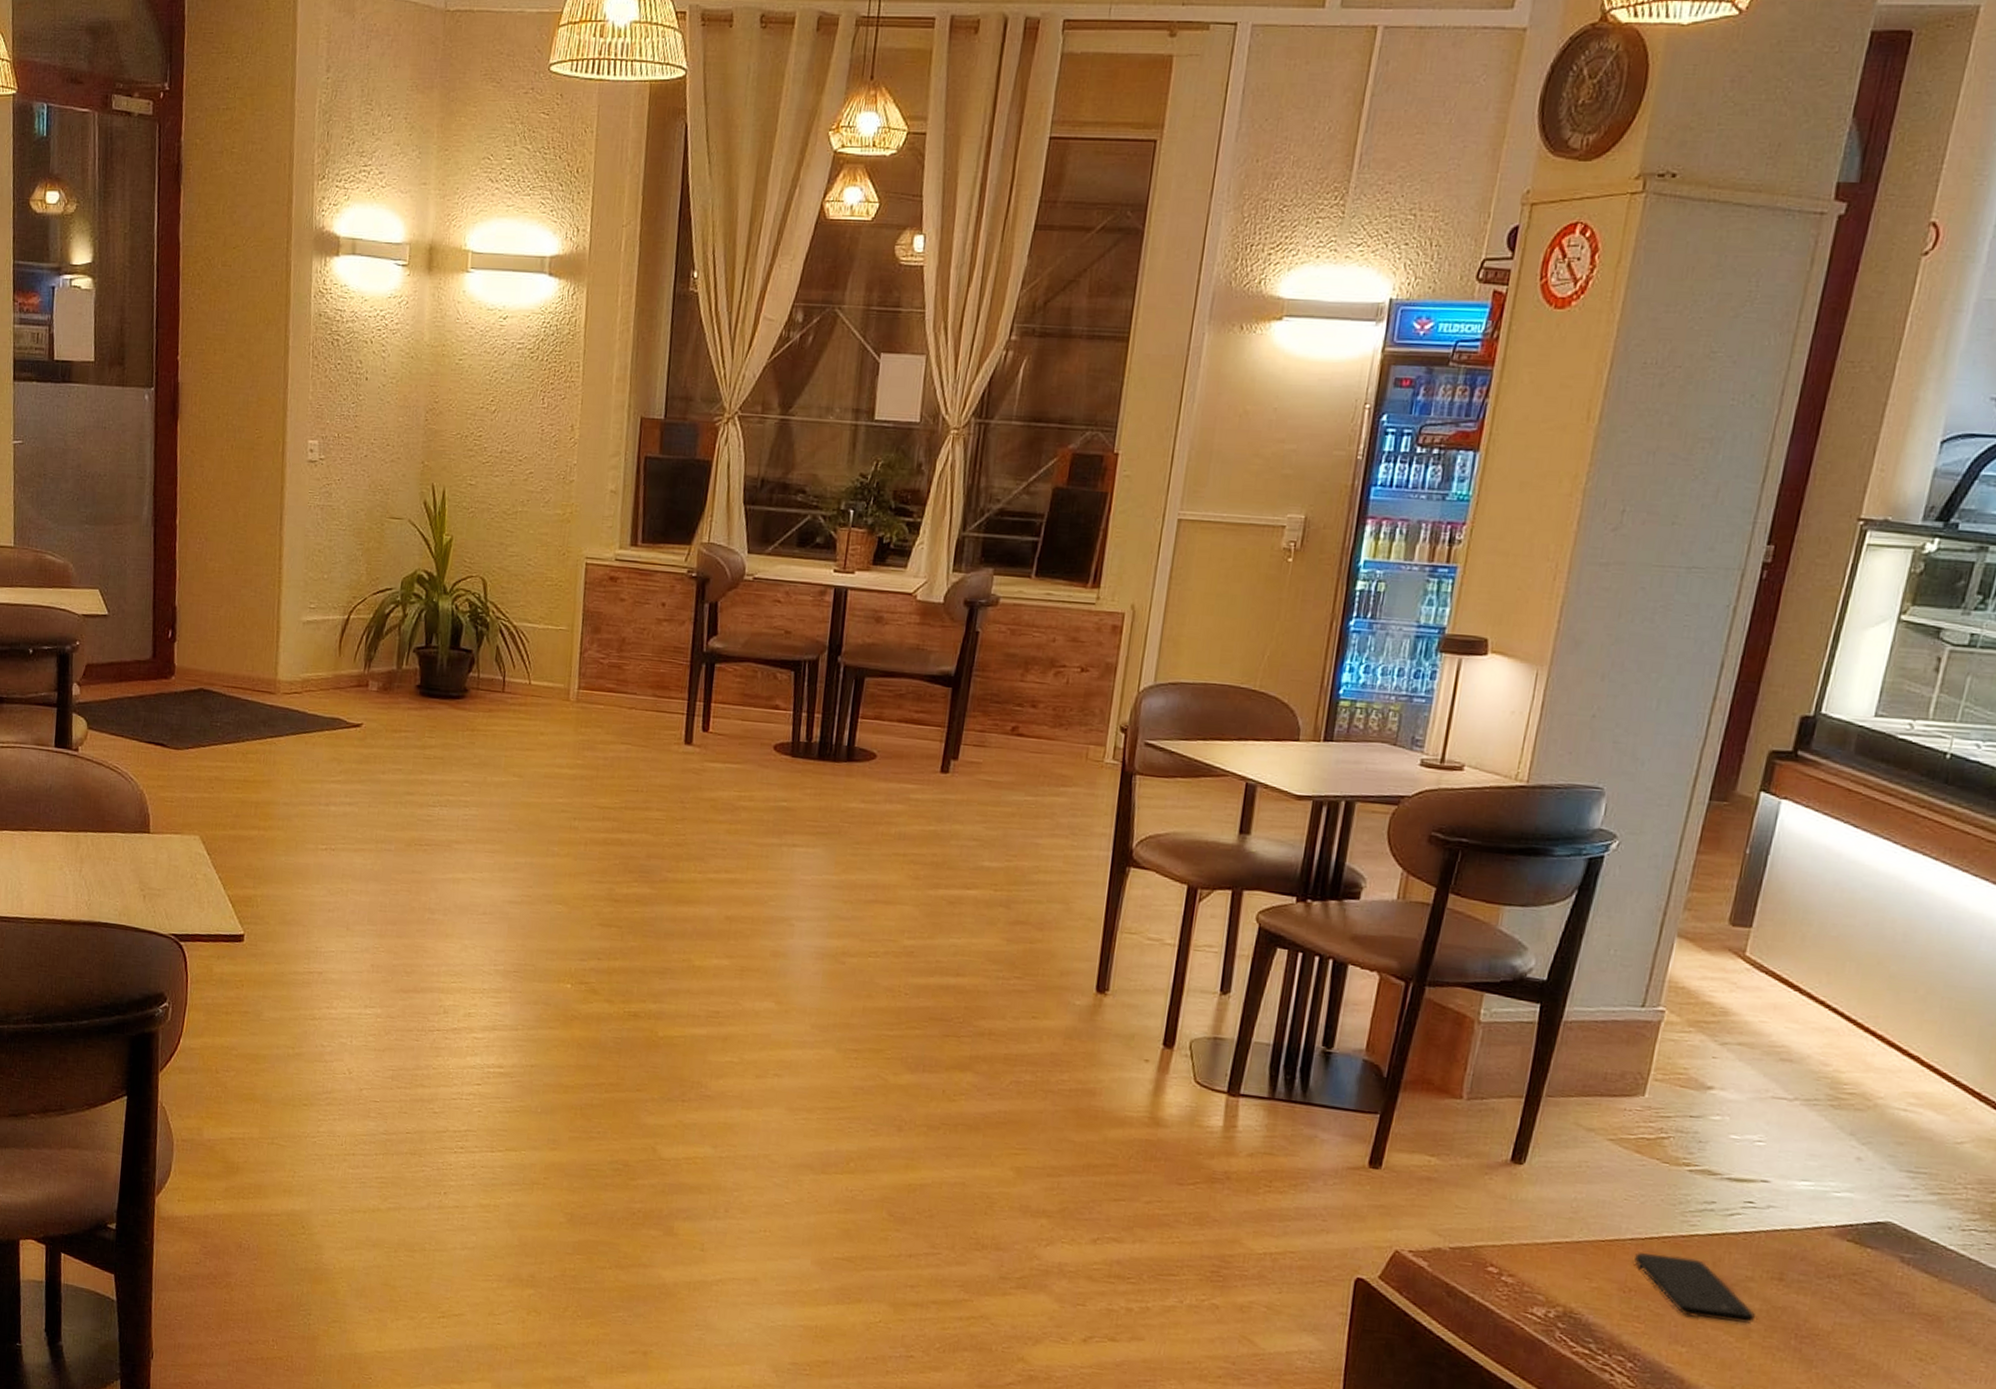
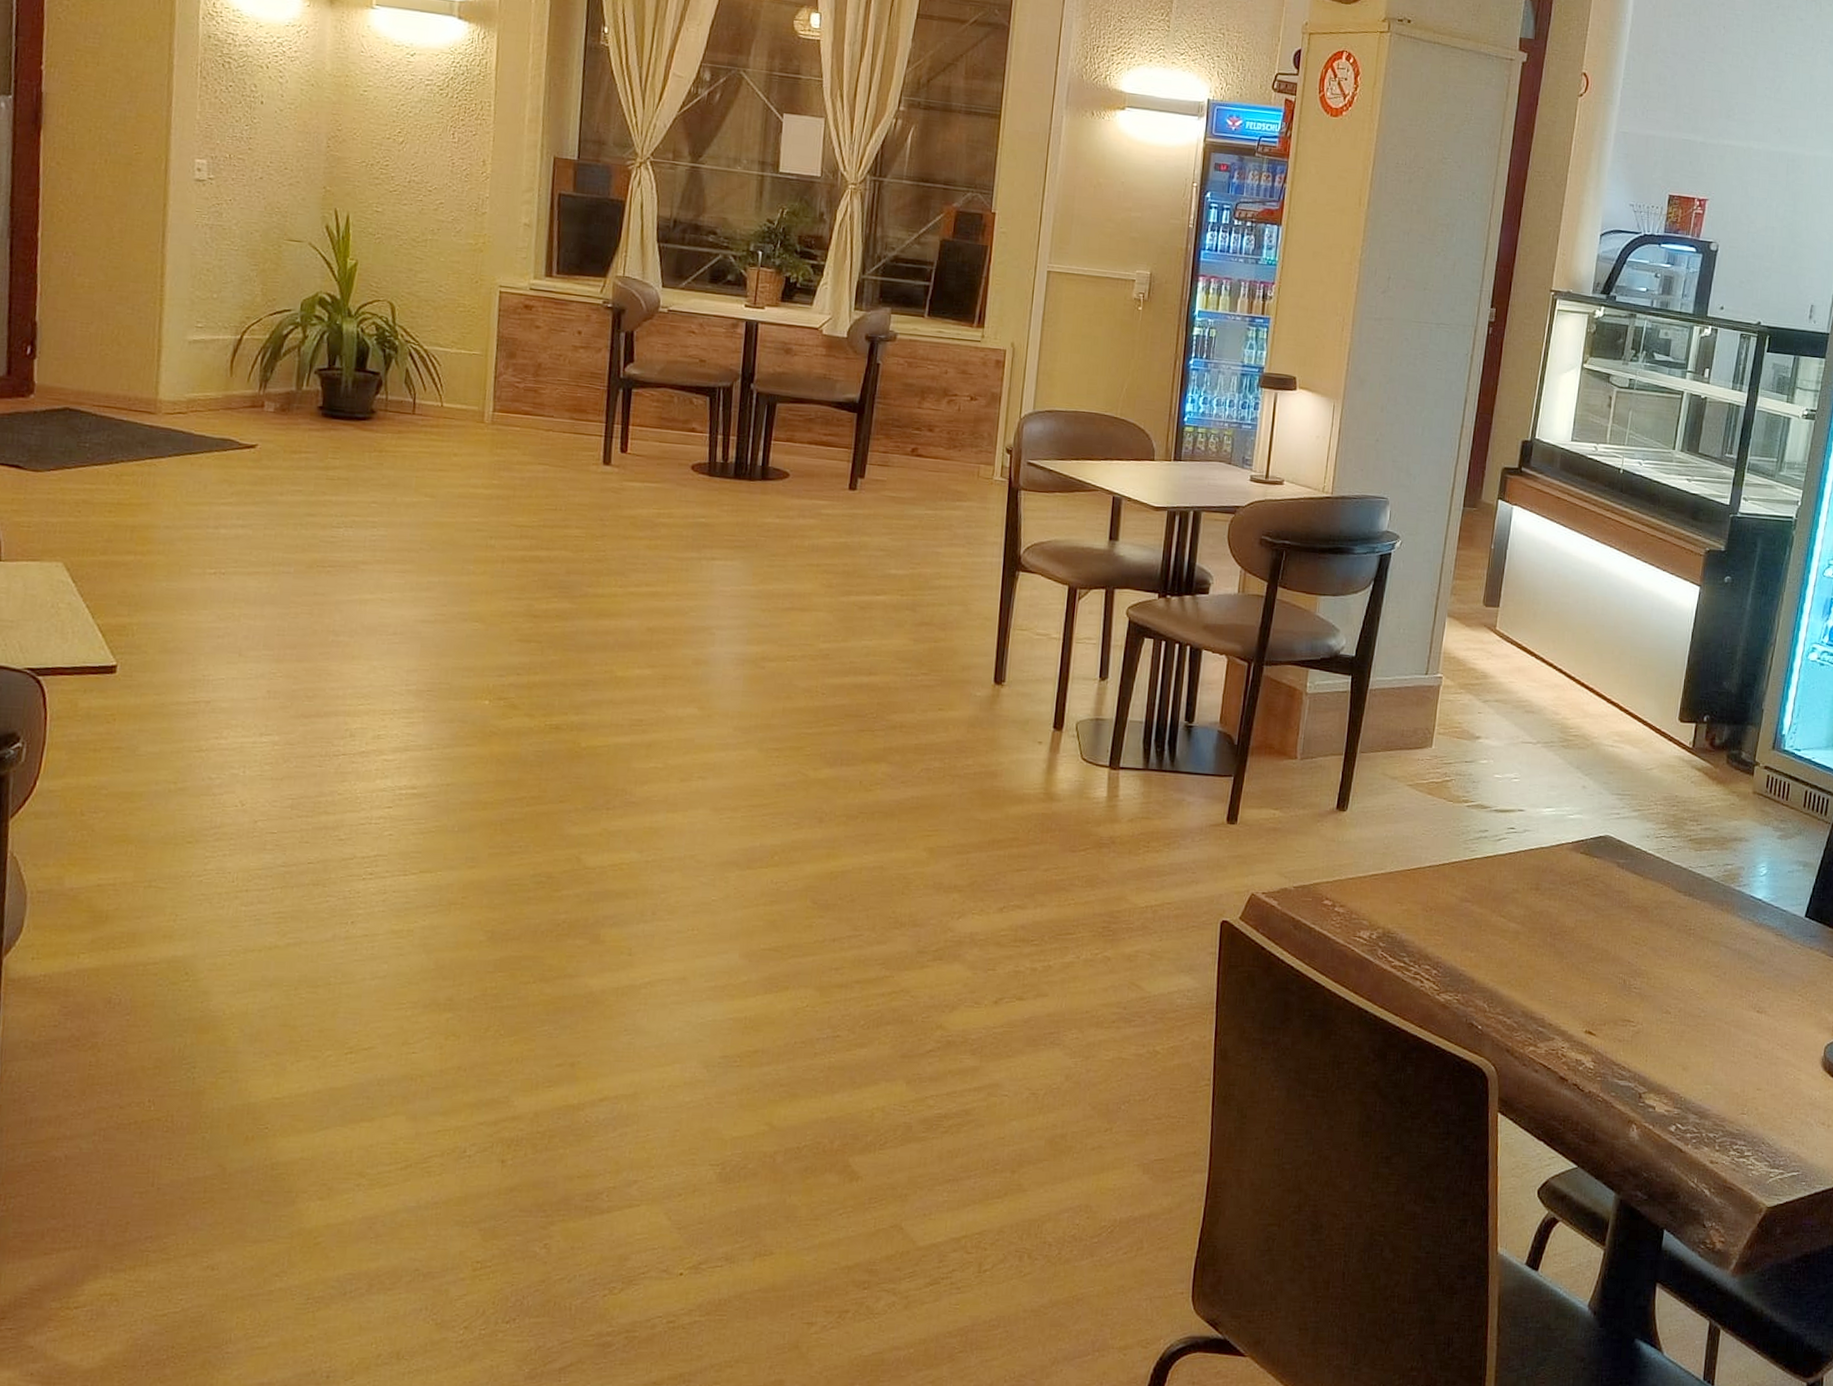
smartphone: present [1634,1253,1755,1323] -> none [1433,877,1521,928]

